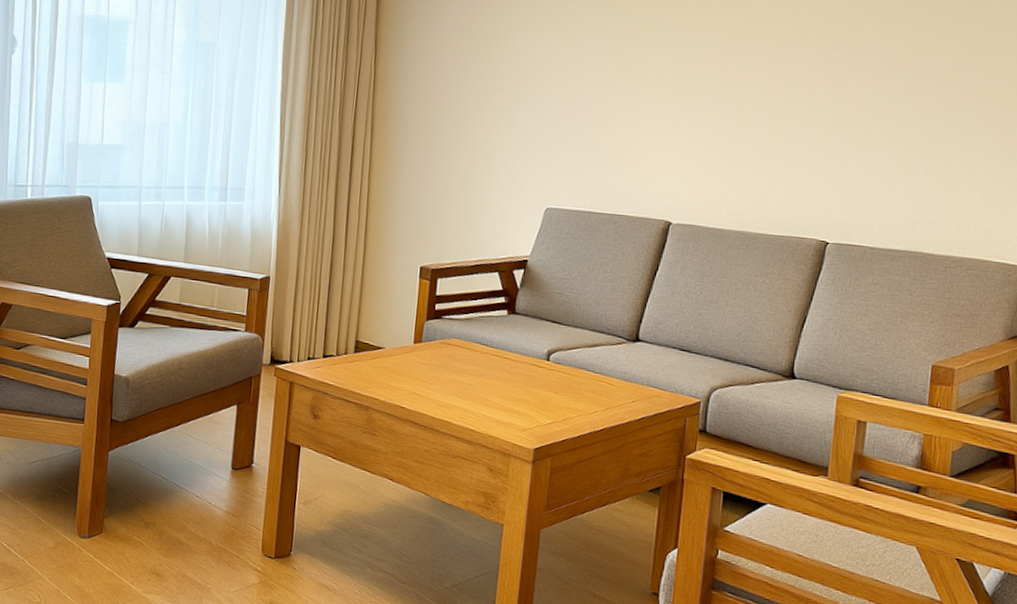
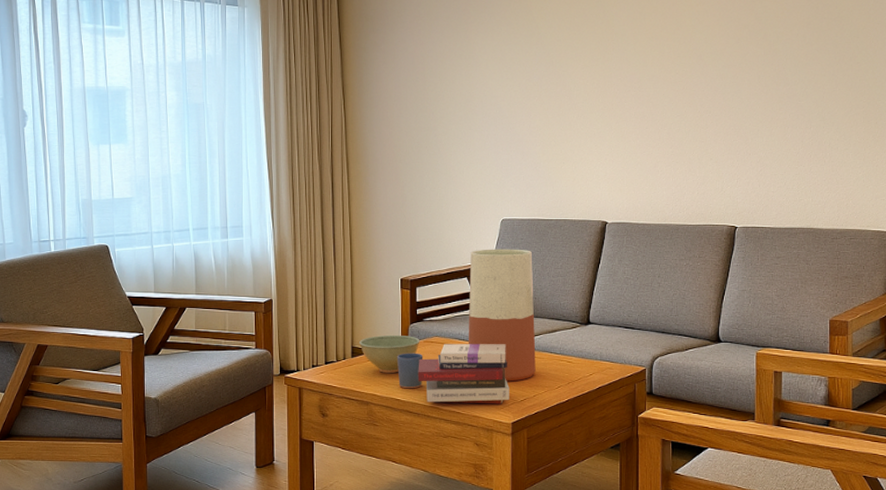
bowl: none [365,330,436,376] -> present [359,336,420,373]
mug: none [405,353,438,397] -> present [396,353,423,389]
books: none [428,348,537,426] -> present [418,344,509,404]
vase: none [491,241,578,401] -> present [468,249,536,382]

